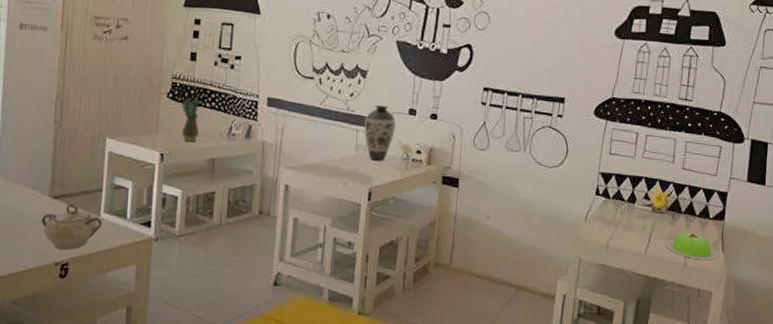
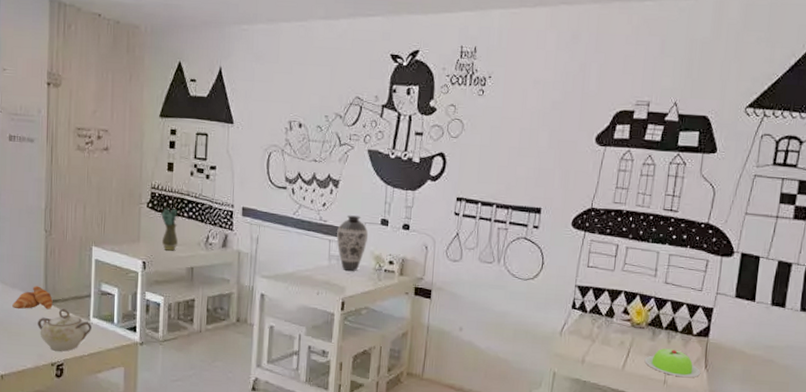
croissant: none [14,180,60,206] -> present [12,286,53,310]

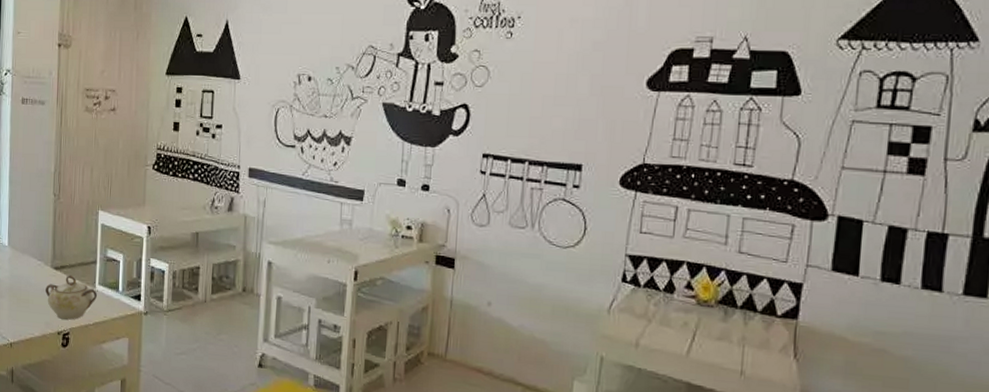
croissant: present [12,286,53,310] -> none [22,251,60,276]
vase: present [160,206,179,251] -> none [165,168,184,215]
decorative vase: present [337,215,369,271] -> none [349,175,384,237]
dessert: present [644,348,701,378] -> none [714,331,789,369]

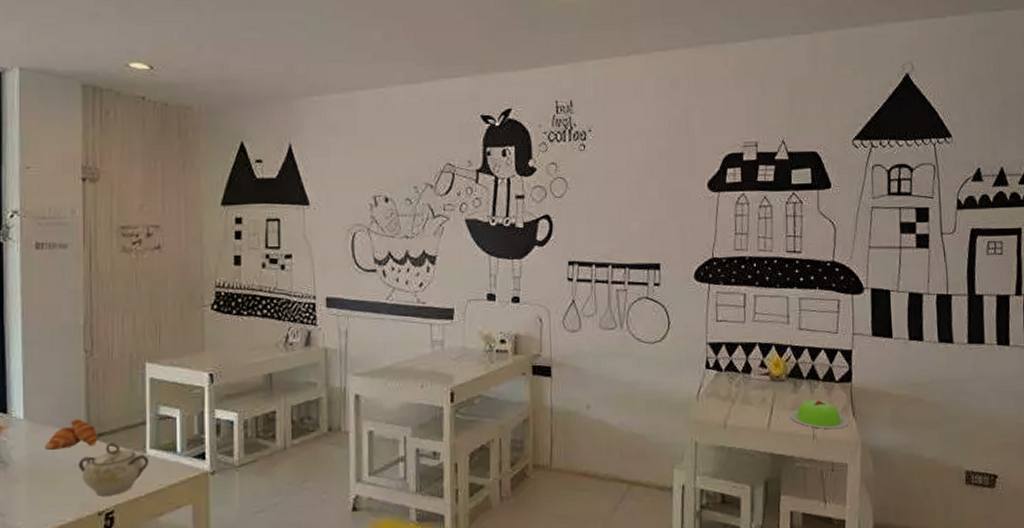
croissant: none [22,251,60,276] -> present [45,419,98,451]
dessert: none [714,331,789,369] -> present [789,399,850,430]

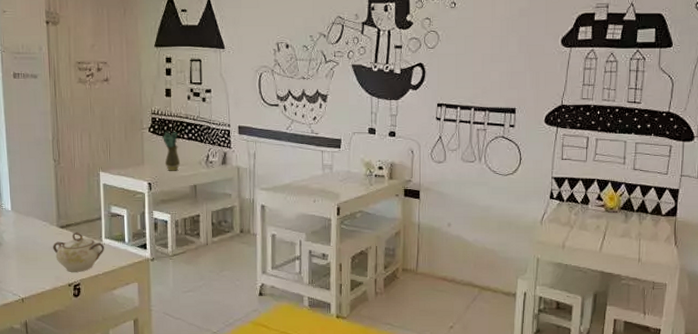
croissant: present [45,419,98,451] -> none [28,213,66,236]
vase: none [228,306,252,358] -> present [161,130,181,171]
dessert: present [789,399,850,430] -> none [619,229,672,255]

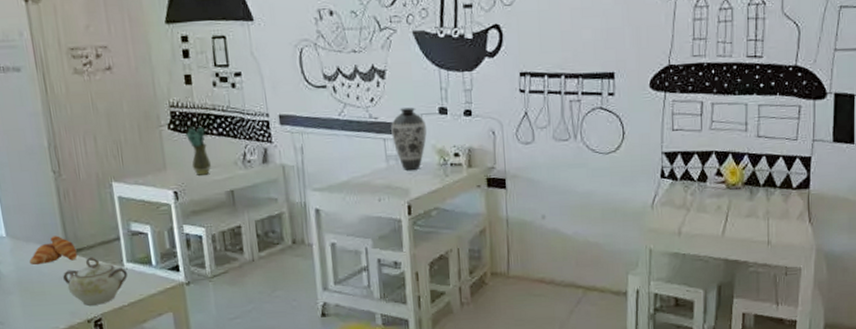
croissant: none [28,213,66,236] -> present [29,236,78,266]
decorative vase: none [328,127,358,178] -> present [391,107,427,170]

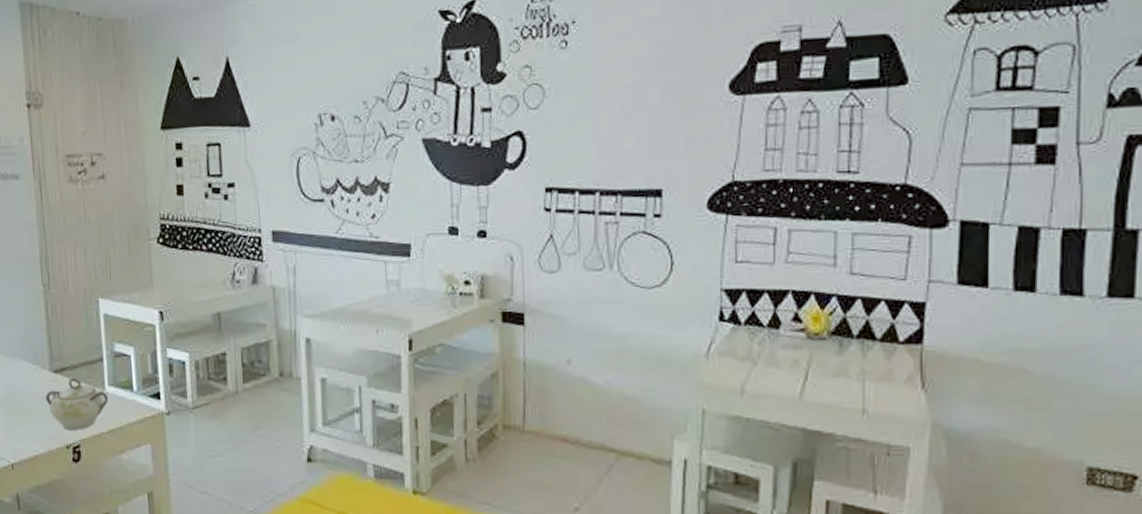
croissant: present [29,236,78,266] -> none [15,353,61,383]
vase: present [185,125,212,175] -> none [174,239,199,295]
decorative vase: present [391,107,427,170] -> none [393,226,435,298]

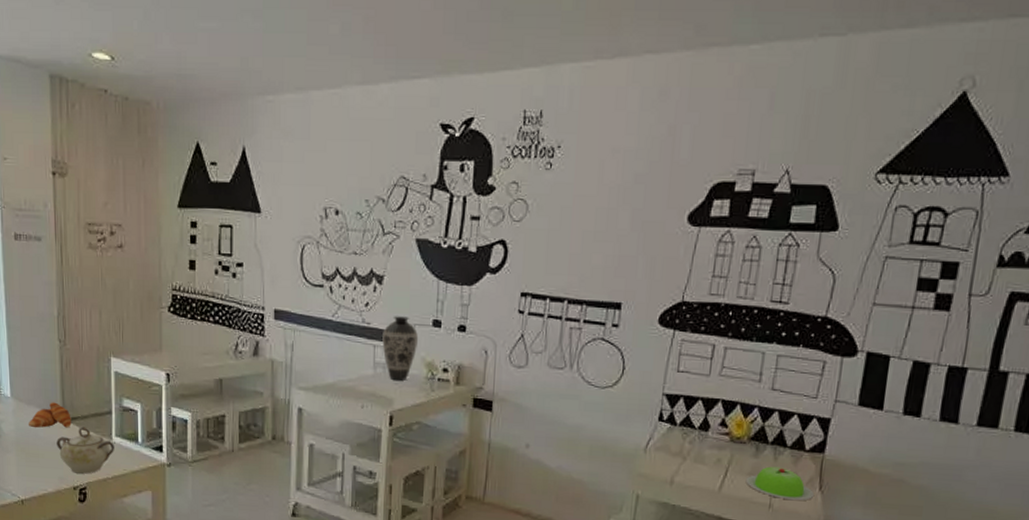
croissant: none [15,353,61,383] -> present [29,402,72,428]
decorative vase: none [393,226,435,298] -> present [382,316,419,381]
dessert: none [831,364,917,403] -> present [745,466,815,501]

